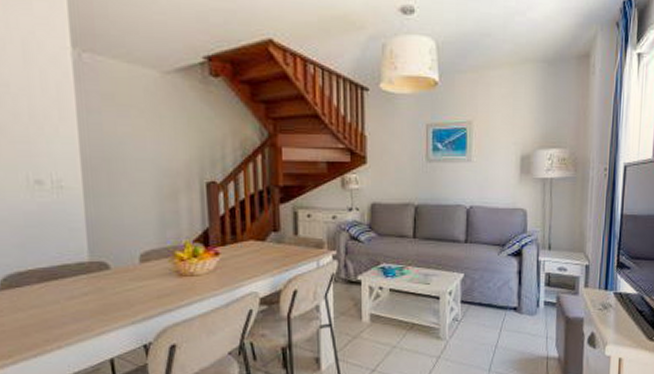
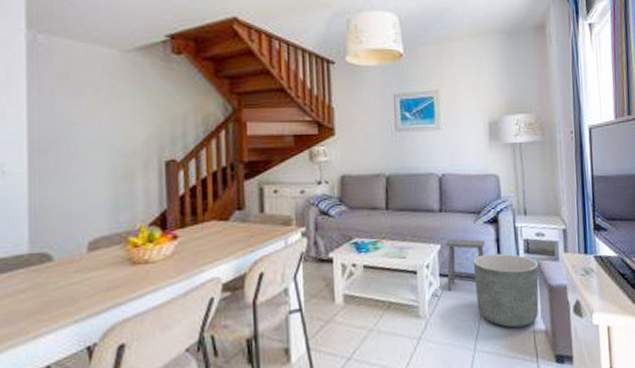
footstool: none [468,269,507,317] -> present [445,239,485,291]
planter: none [494,284,558,353] -> present [473,253,539,328]

